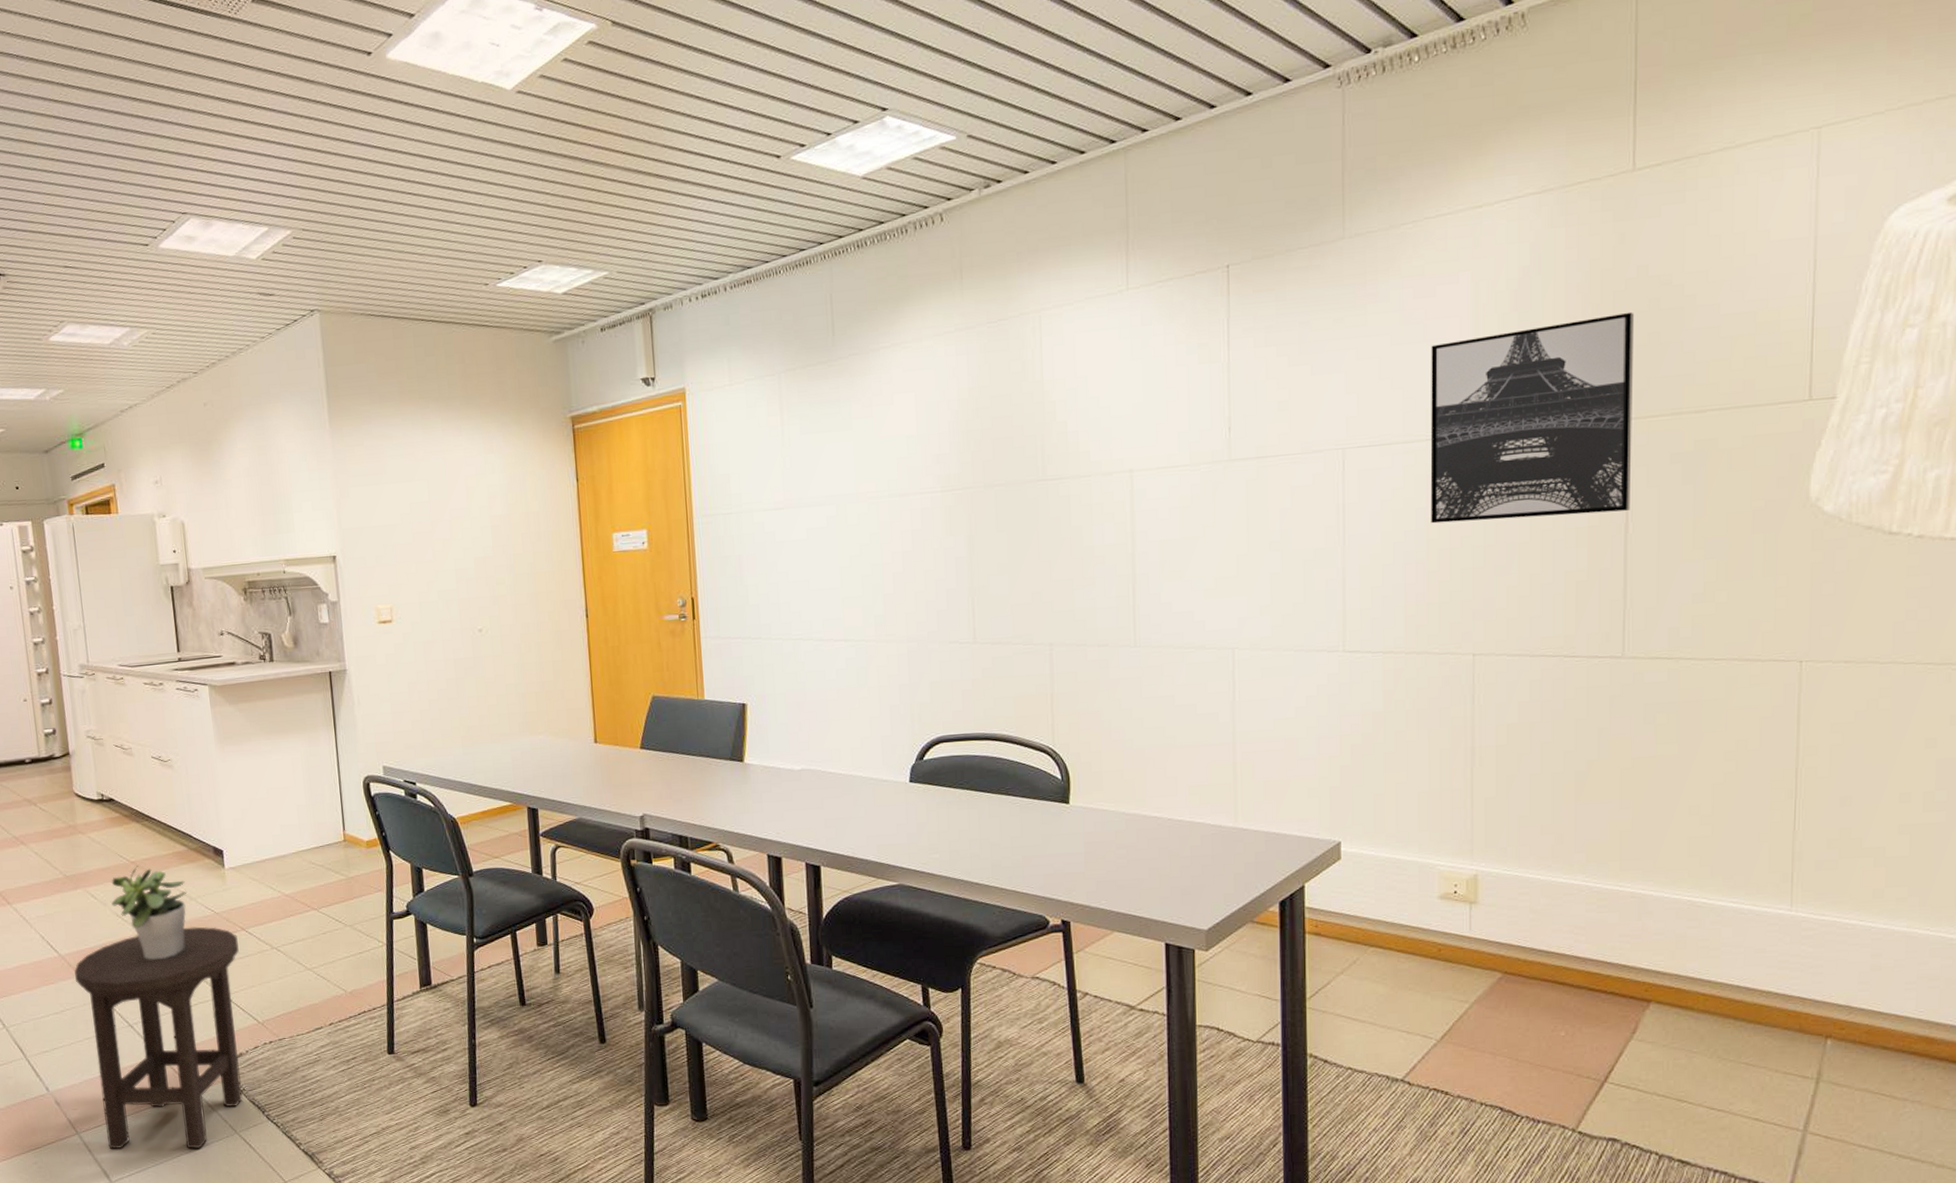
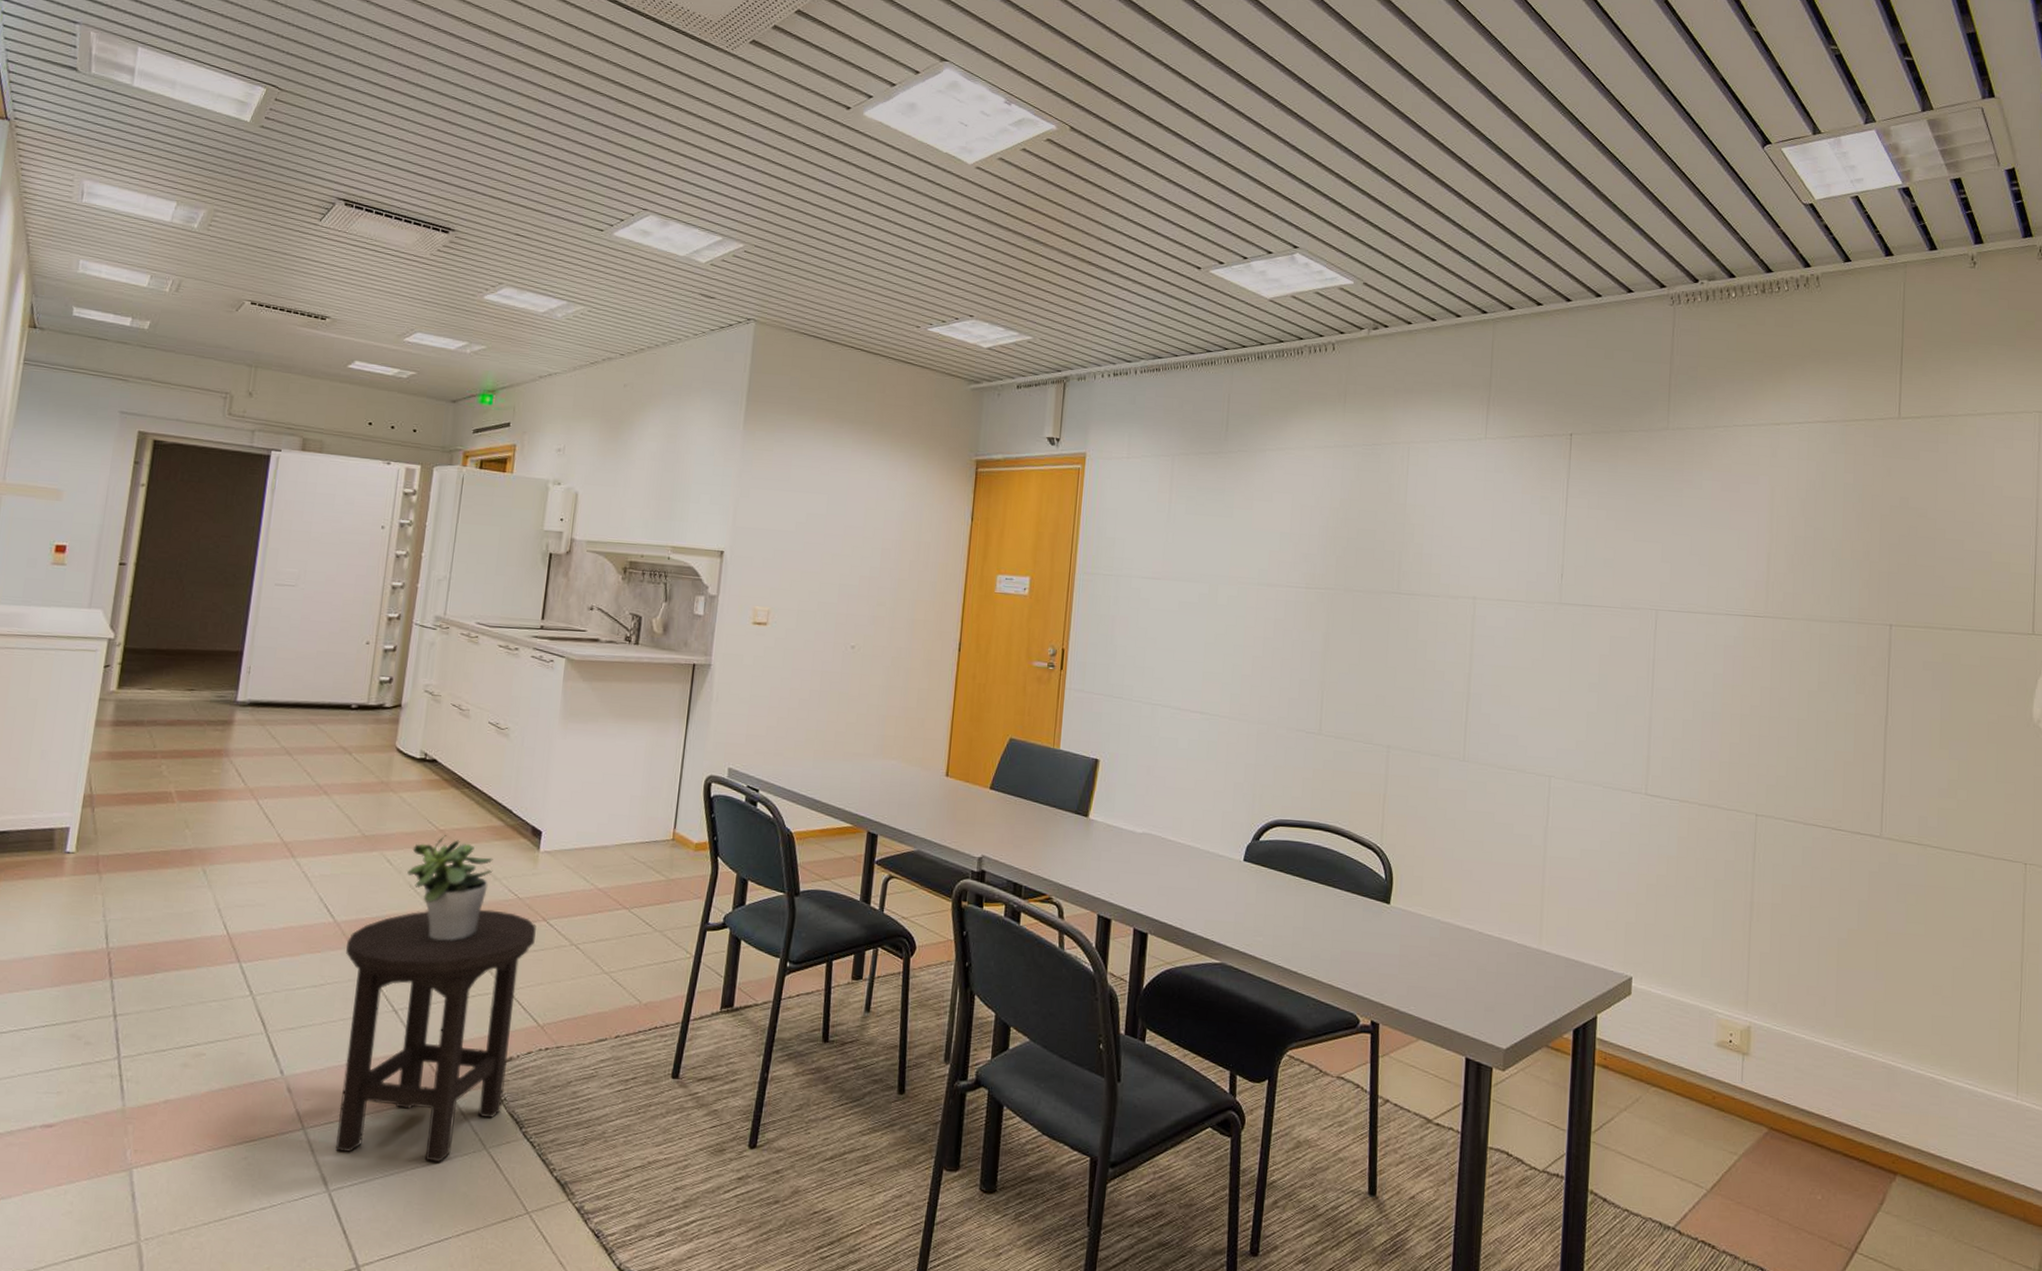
wall art: present [1430,311,1635,524] -> none [1726,533,1897,705]

